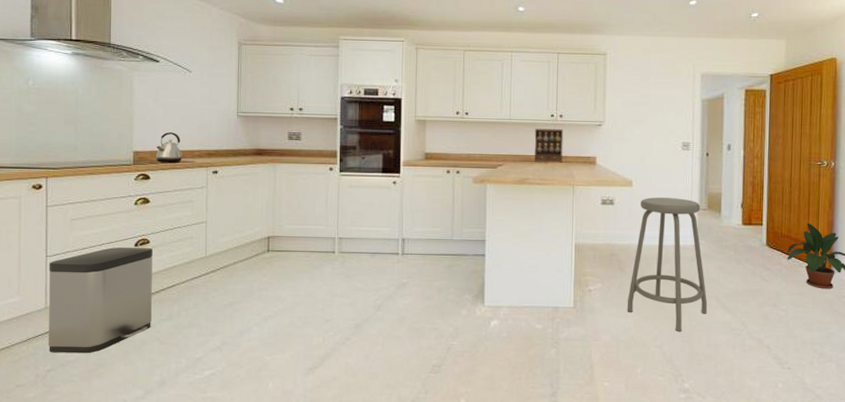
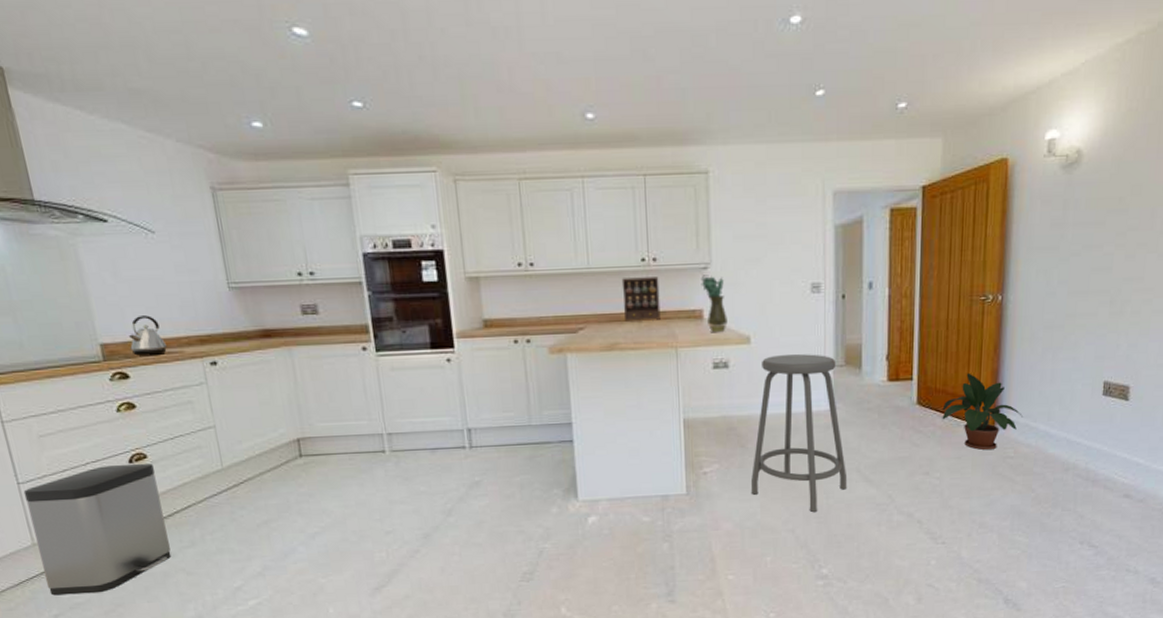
vase: none [596,130,615,176] -> present [701,275,728,333]

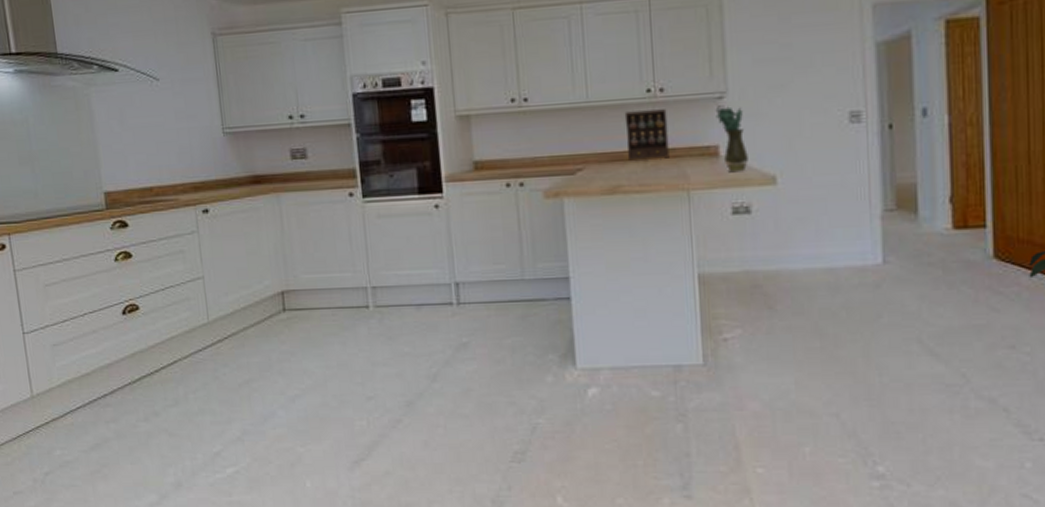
pedal bin: present [23,464,171,596] -> none [27,316,156,452]
kettle: present [129,315,168,356] -> none [130,163,164,204]
bar stool: present [750,354,848,513] -> none [781,196,906,393]

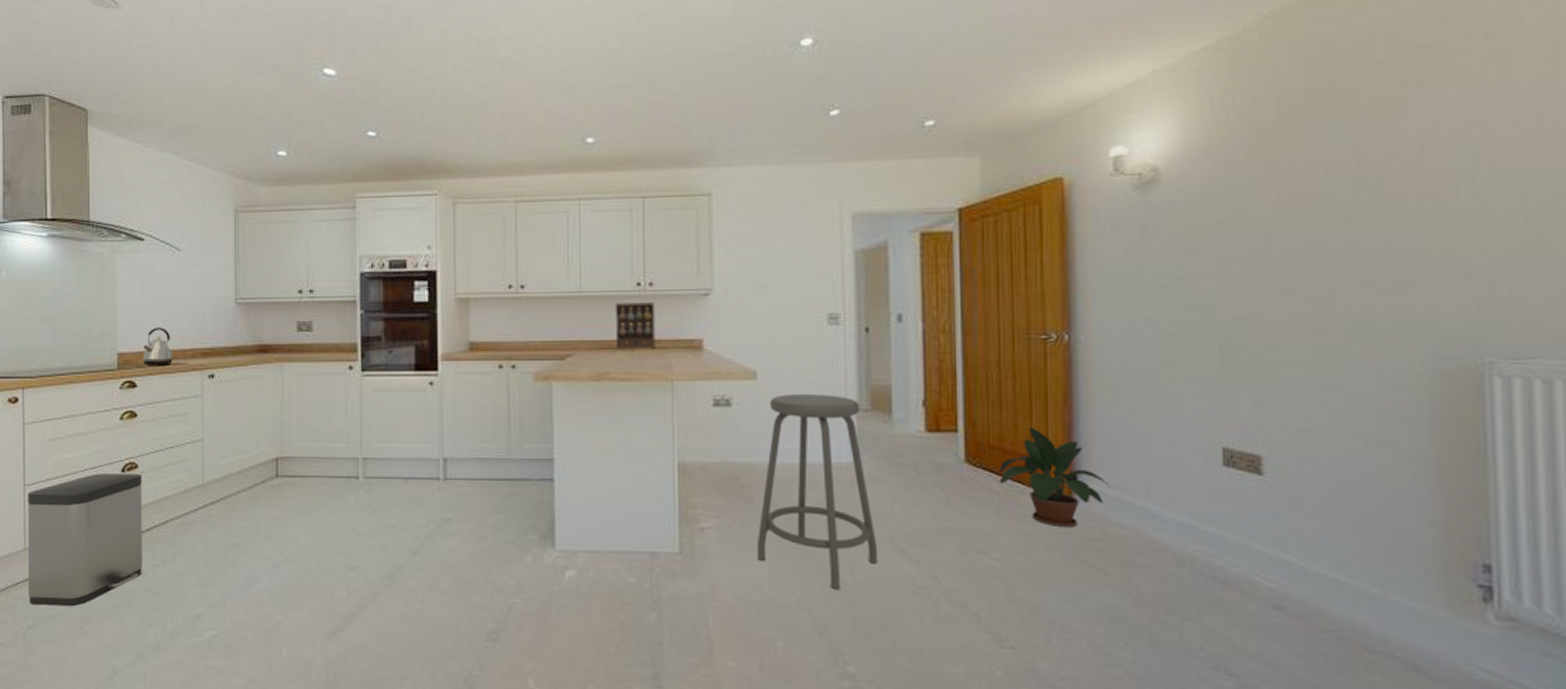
pedal bin: none [27,316,156,452] -> present [27,473,142,607]
kettle: none [130,163,164,204] -> present [142,327,174,366]
vase: present [715,105,748,173] -> none [701,301,731,366]
bar stool: none [781,196,906,393] -> present [756,395,878,591]

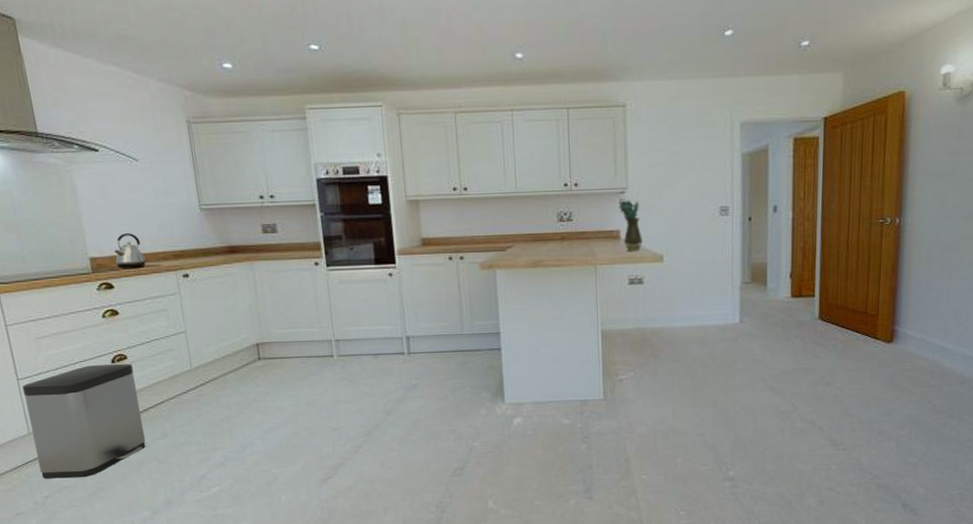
spice rack: present [615,302,656,349] -> none [546,200,581,241]
vase: none [701,301,731,366] -> present [618,198,642,252]
bar stool: present [756,395,878,591] -> none [663,272,753,419]
potted plant: present [999,427,1112,528] -> none [842,290,921,363]

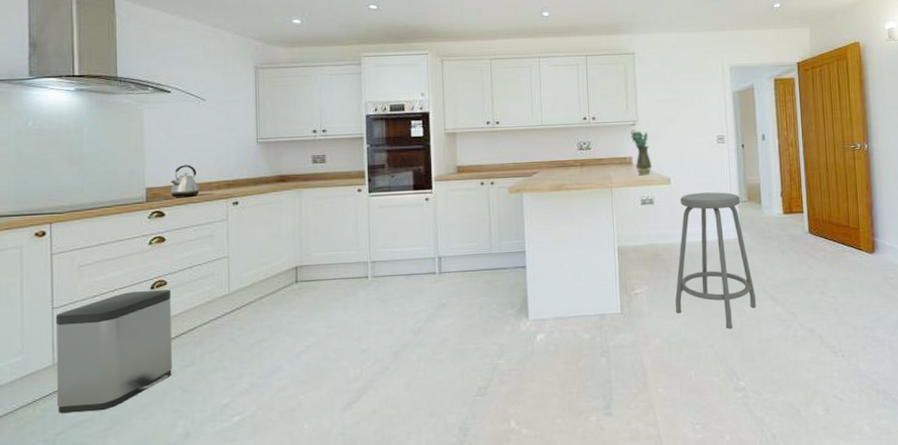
bar stool: none [663,272,753,419] -> present [675,192,757,329]

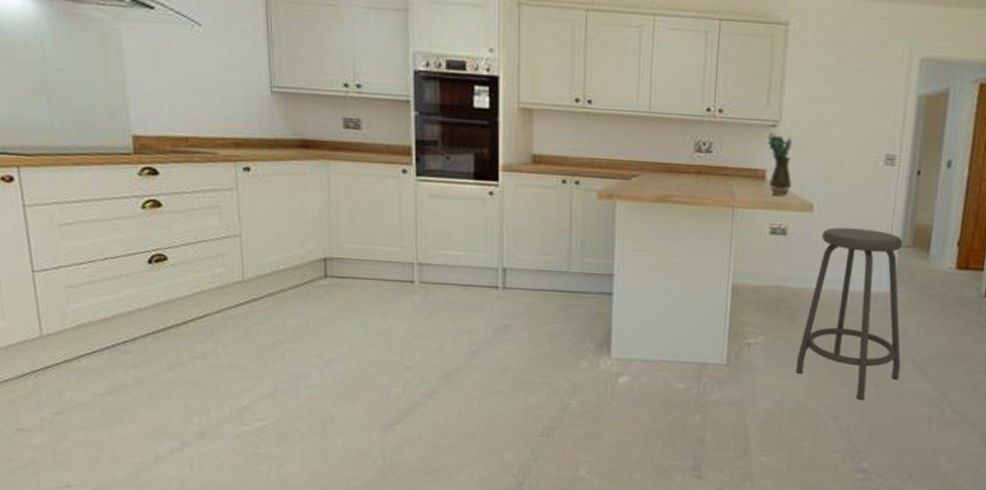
pedal bin: present [55,290,172,414] -> none [37,263,181,395]
kettle: present [170,165,201,198] -> none [163,111,202,154]

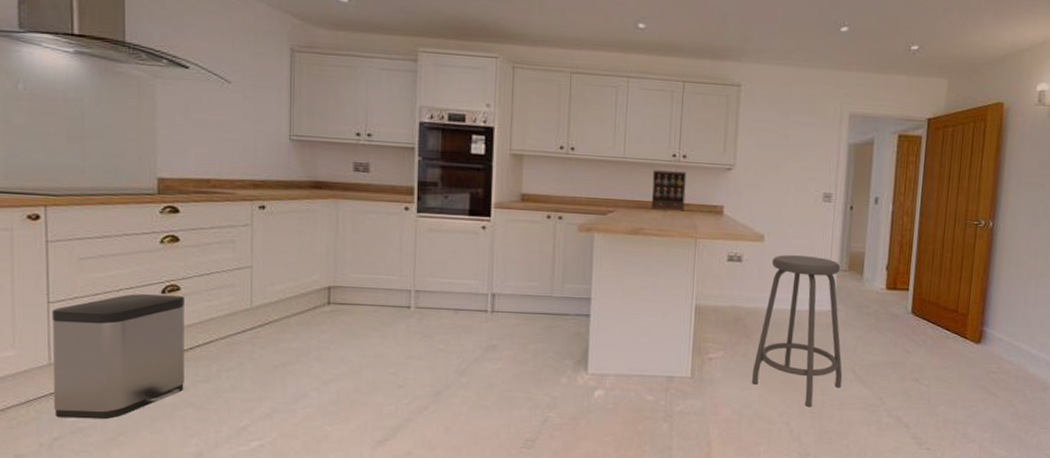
pedal bin: none [37,263,181,395] -> present [52,294,184,419]
spice rack: none [681,127,723,176] -> present [651,170,687,211]
vase: present [767,133,792,197] -> none [724,175,745,229]

